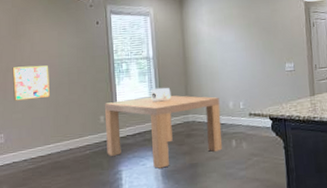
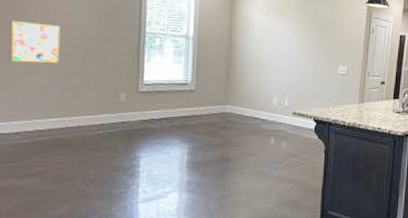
dining table: present [104,87,222,169] -> none [124,71,263,159]

